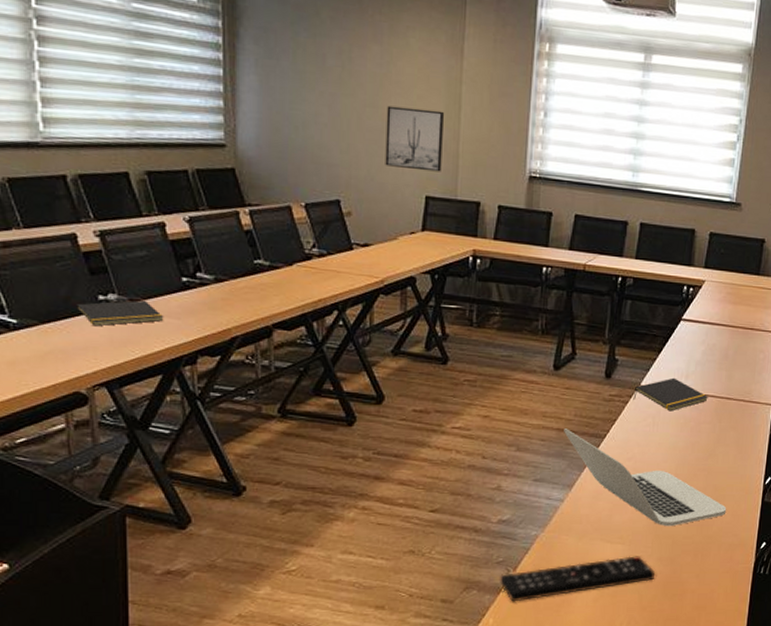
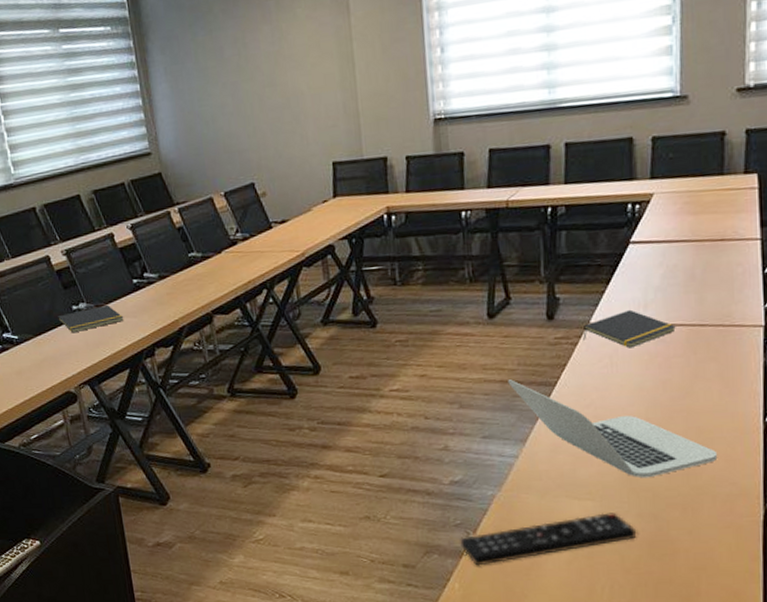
wall art: present [385,105,444,172] -> none [284,73,344,141]

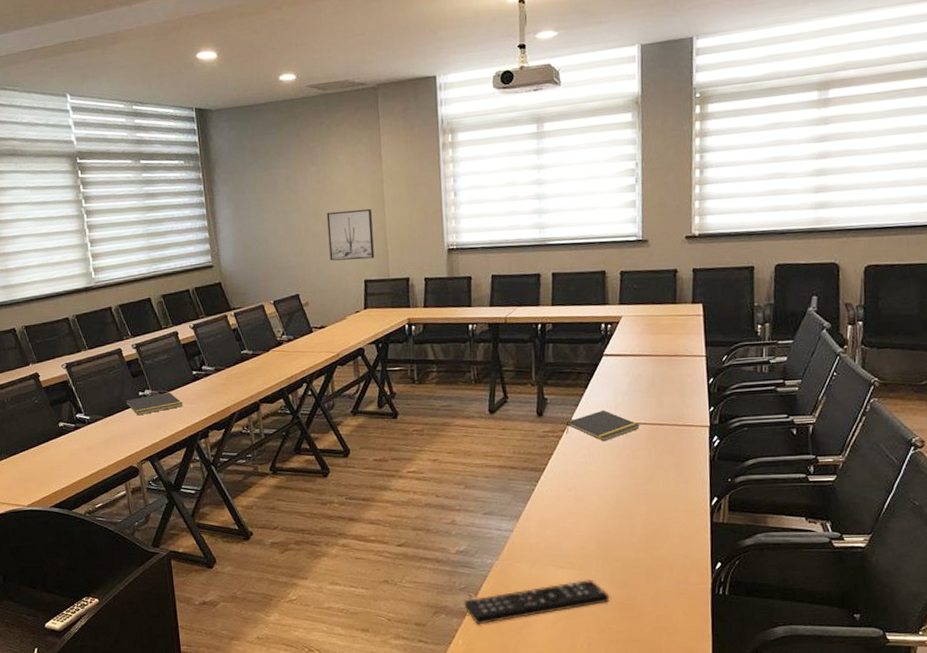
wall art: none [284,73,344,141] -> present [326,208,375,261]
laptop: present [508,379,718,478] -> none [505,465,674,551]

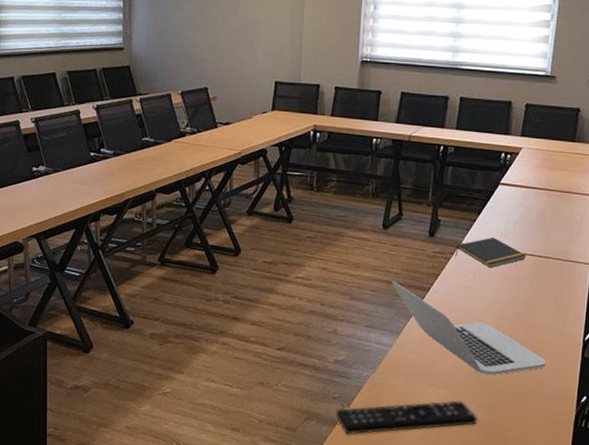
notepad: present [125,392,184,416] -> none [17,170,77,191]
wall art: present [326,208,375,261] -> none [243,9,290,61]
laptop: none [505,465,674,551] -> present [392,281,546,376]

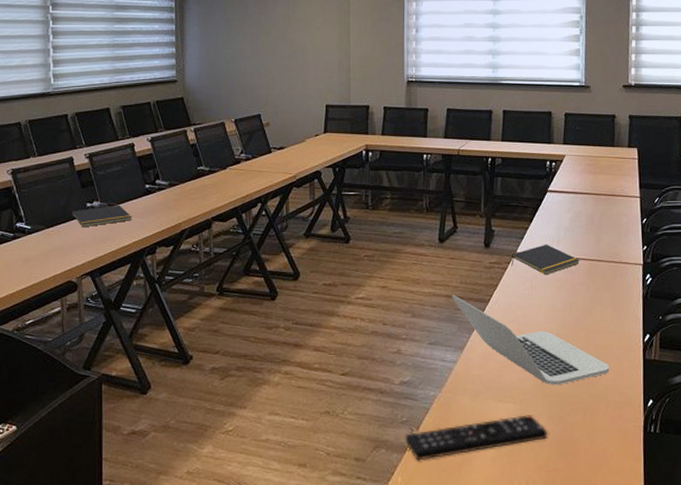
notepad: none [17,170,77,191] -> present [70,204,133,228]

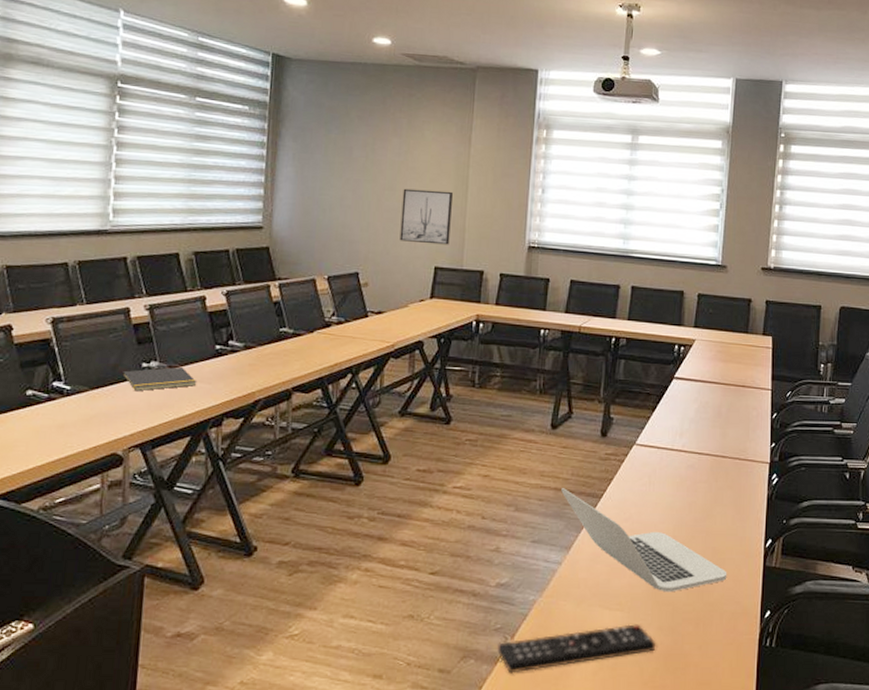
wall art: none [293,37,337,85] -> present [399,188,453,245]
notepad: present [511,244,580,275] -> none [629,436,703,470]

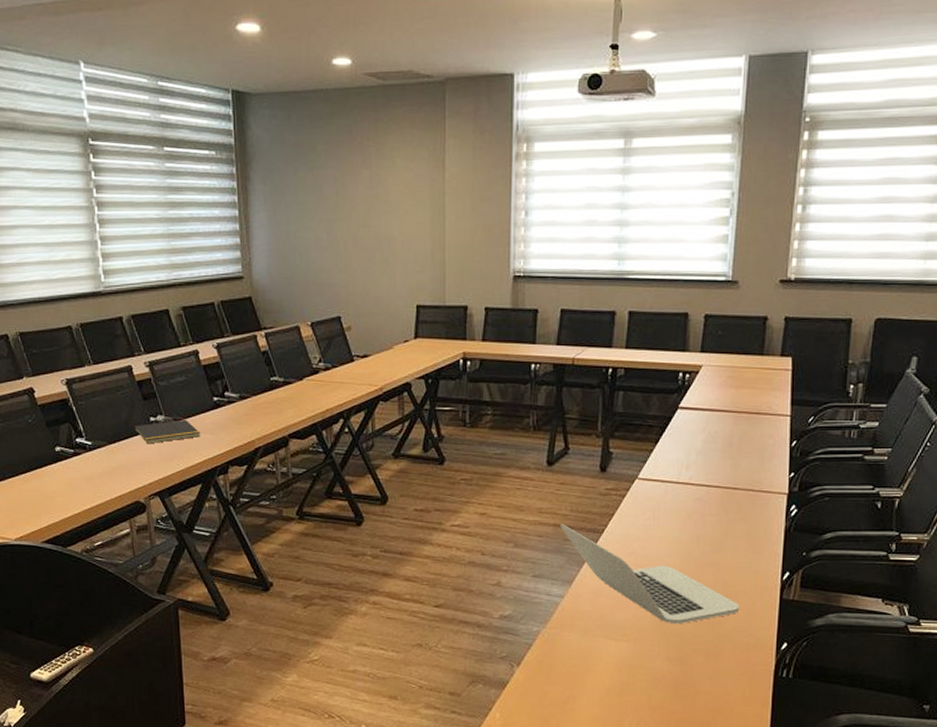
wall art: present [399,188,453,245] -> none [378,223,430,282]
remote control: present [497,624,655,674] -> none [504,654,663,697]

